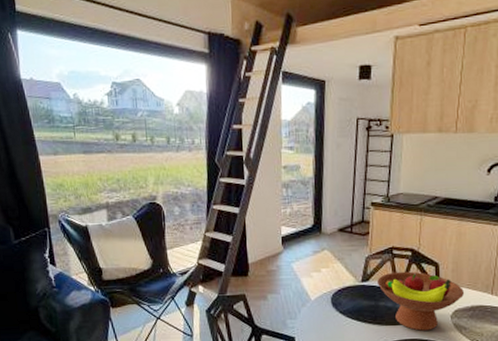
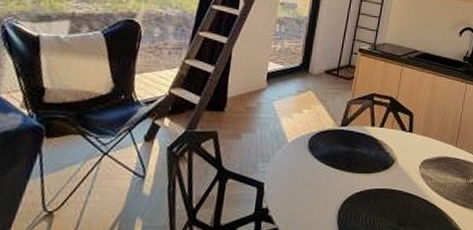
fruit bowl: present [377,271,465,331] -> none [356,118,433,180]

